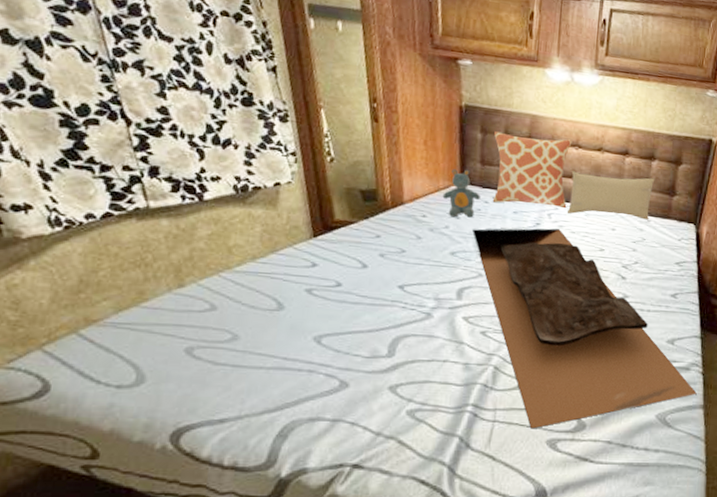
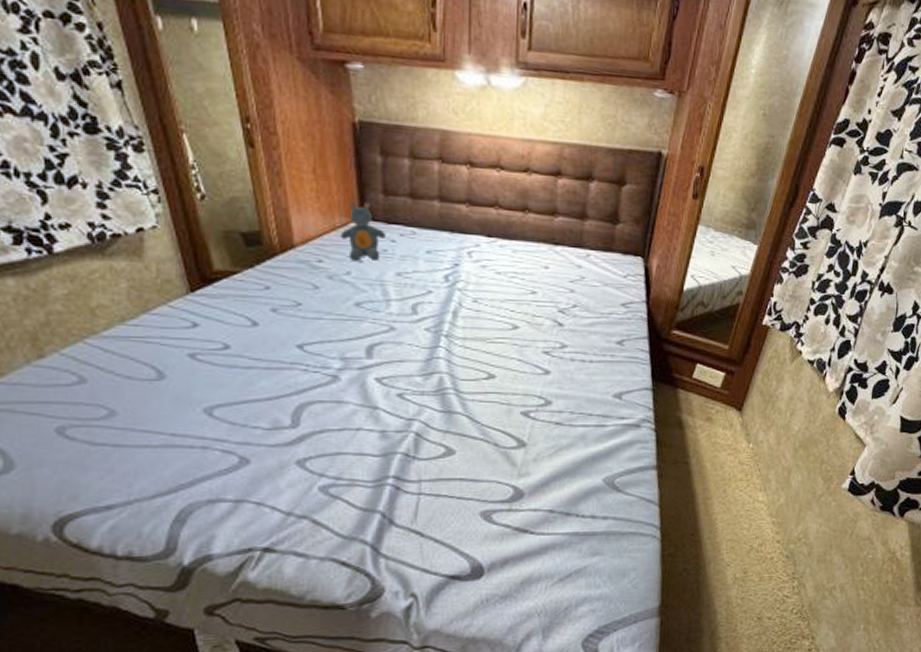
throw blanket: present [472,228,697,429] -> none [379,268,649,501]
pillow: present [492,131,573,209] -> none [397,153,493,245]
pillow: present [568,171,655,220] -> none [491,198,594,255]

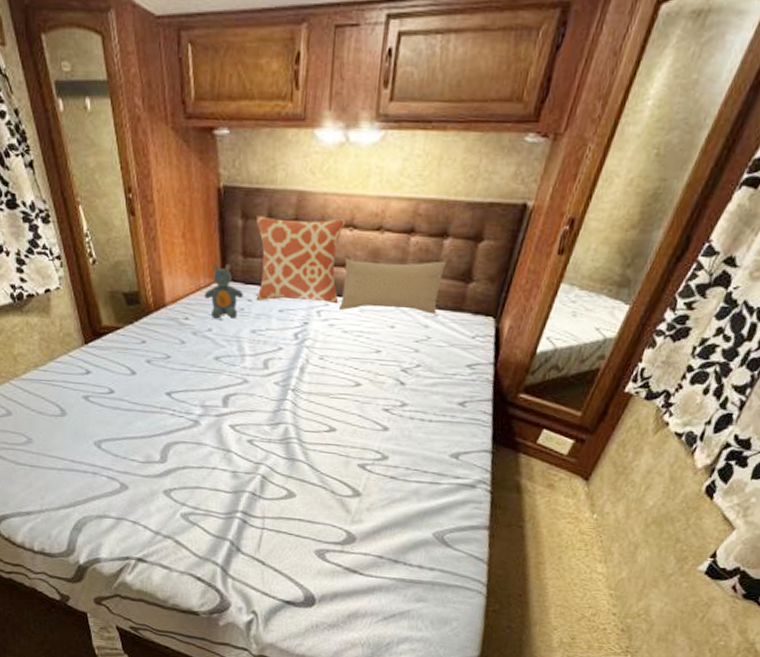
pillow: none [397,153,493,245] -> present [256,216,346,305]
pillow: none [491,198,594,255] -> present [339,258,447,314]

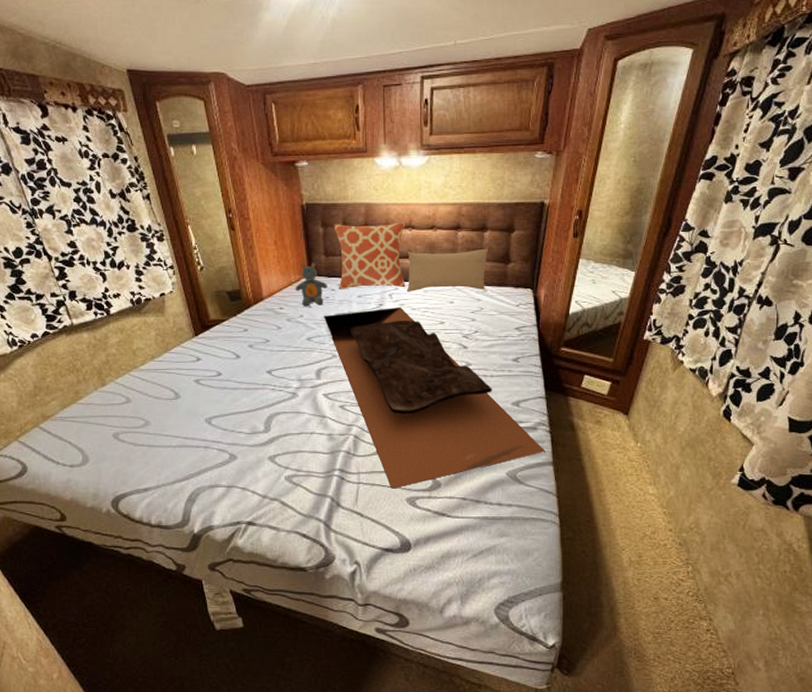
throw blanket: none [236,327,482,539] -> present [324,306,545,489]

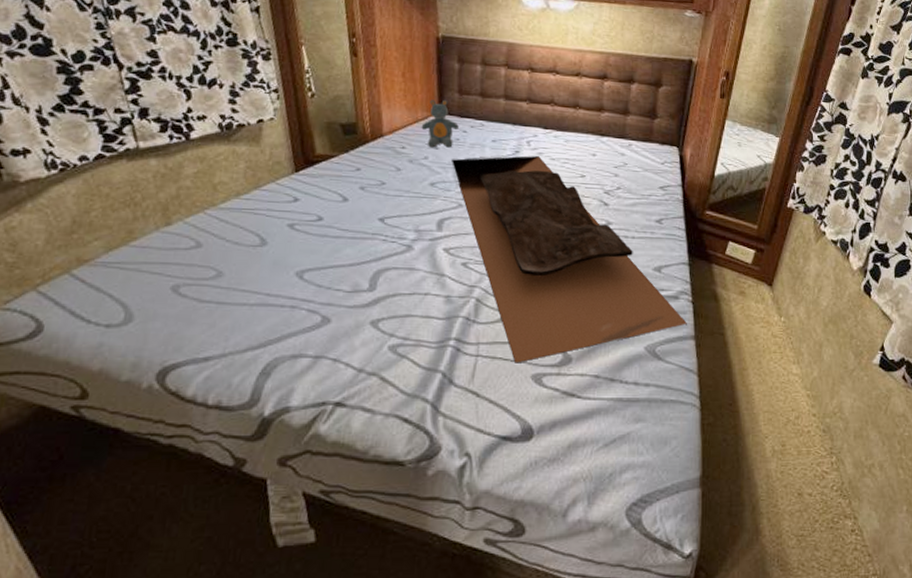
pillow: present [334,221,406,290] -> none [471,61,550,136]
pillow: present [407,248,489,292] -> none [547,97,635,144]

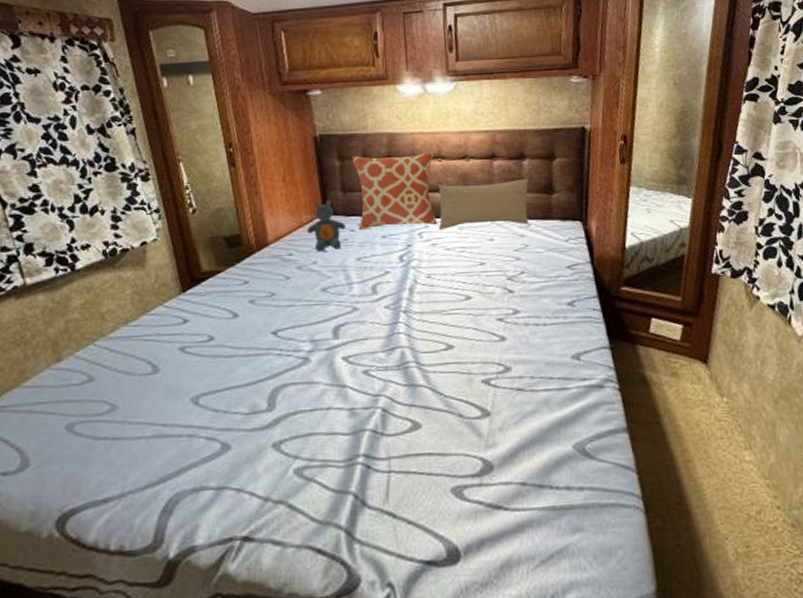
throw blanket: present [452,155,687,363] -> none [342,246,617,477]
pillow: none [471,61,550,136] -> present [352,151,438,230]
pillow: none [547,97,635,144] -> present [438,178,529,229]

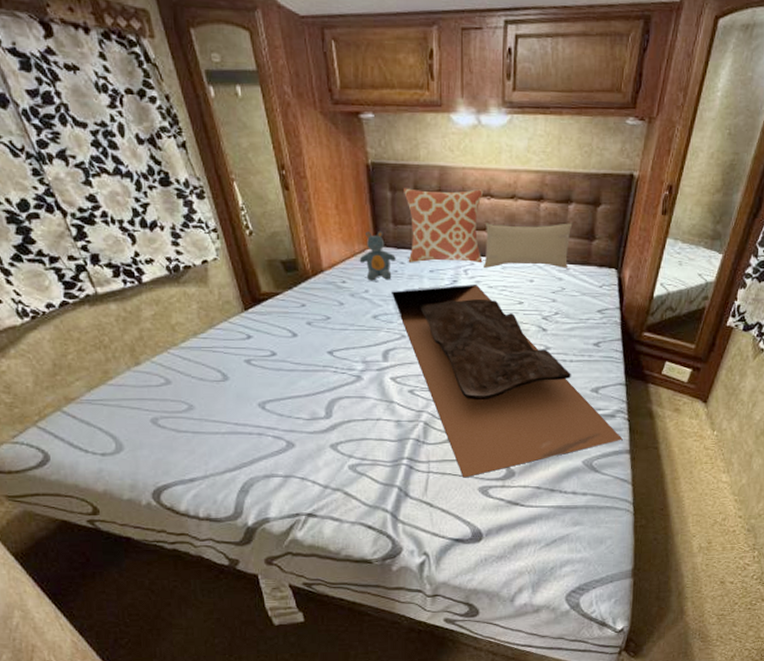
throw blanket: none [342,246,617,477] -> present [392,283,623,478]

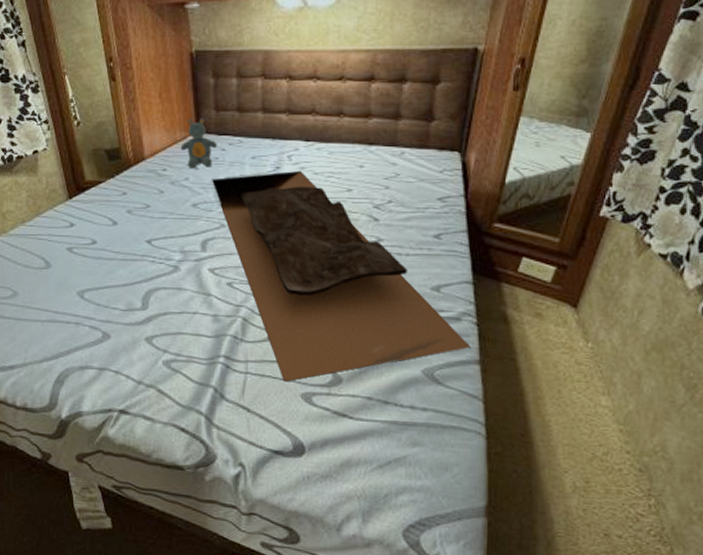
pillow: present [404,188,484,263] -> none [227,71,310,150]
pillow: present [484,223,573,268] -> none [309,103,408,153]

